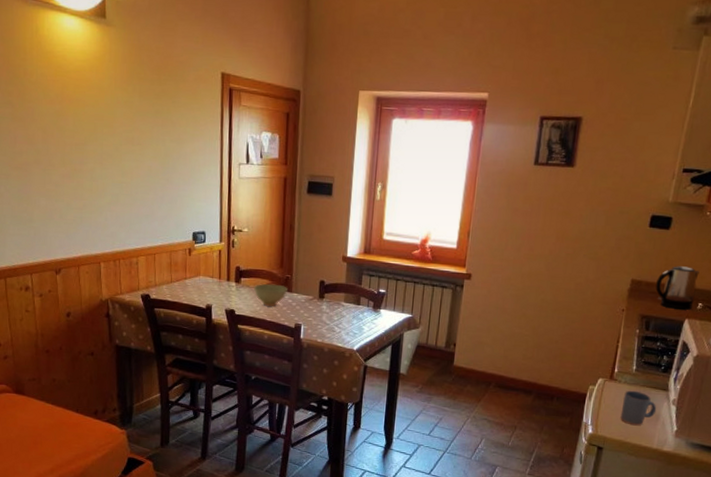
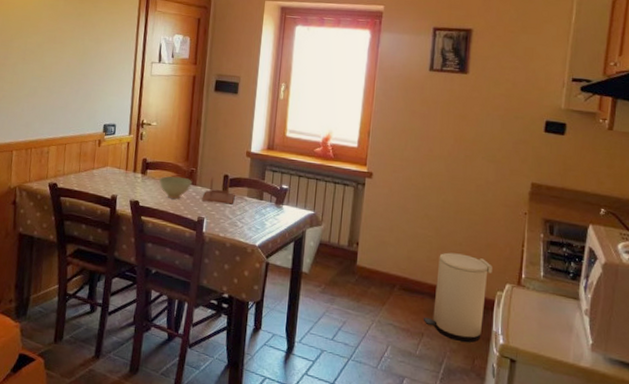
napkin holder: none [298,283,332,310] -> present [201,176,235,205]
pedal bin: none [516,350,587,433] -> present [423,252,492,342]
mug: present [620,390,657,426] -> none [531,297,569,337]
kettle: present [655,266,700,310] -> none [556,170,598,215]

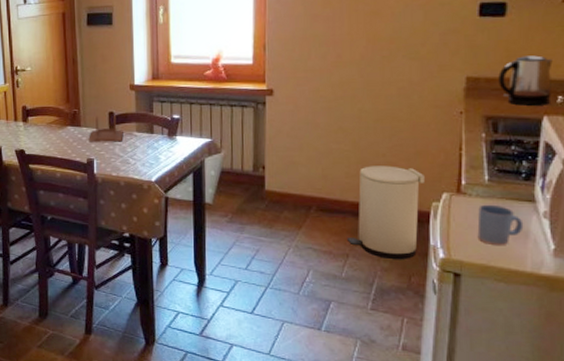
bowl: present [158,176,192,199] -> none [41,120,76,143]
mug: none [531,297,569,337] -> present [477,204,524,246]
kettle: none [556,170,598,215] -> present [498,55,553,106]

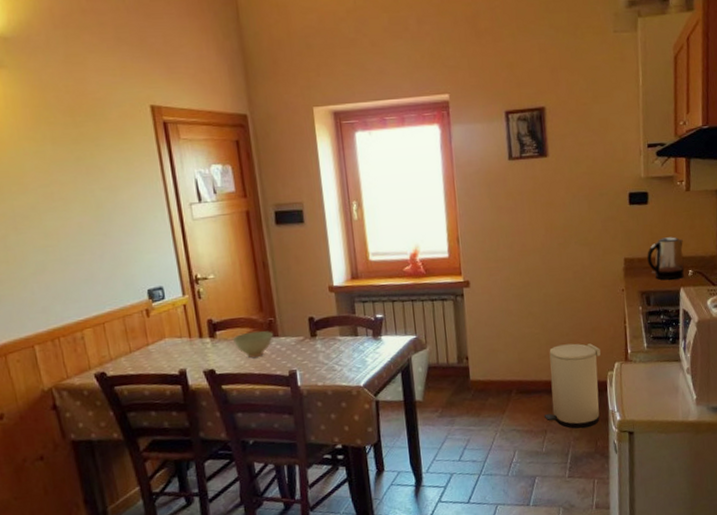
bowl: none [41,120,76,143] -> present [232,331,273,358]
napkin holder: present [89,115,124,142] -> none [288,320,327,353]
mug: present [477,204,524,246] -> none [642,367,675,403]

